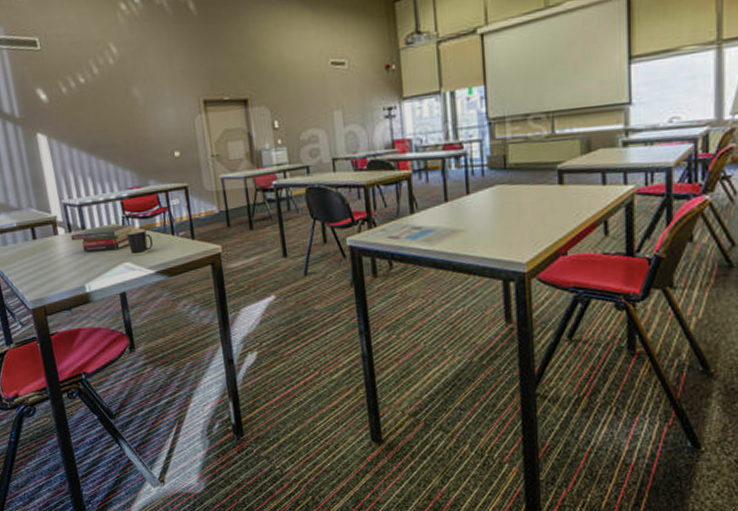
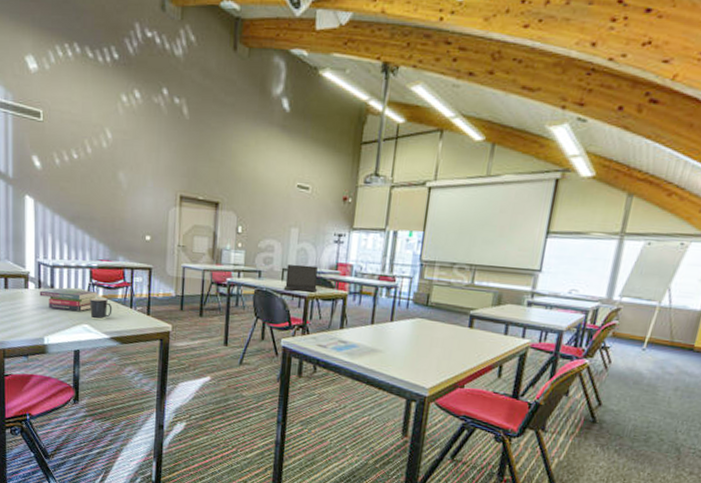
laptop: none [336,148,376,183] -> present [283,264,318,293]

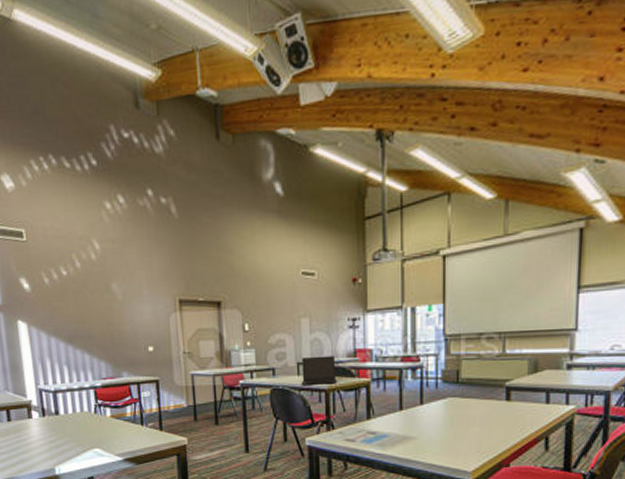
books: present [39,288,98,312] -> none [44,413,106,437]
mug: present [89,297,113,321] -> none [97,418,123,443]

